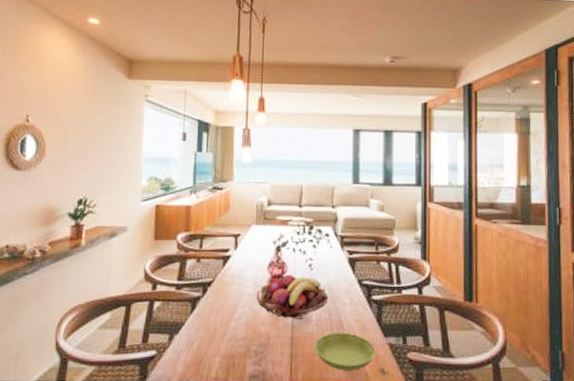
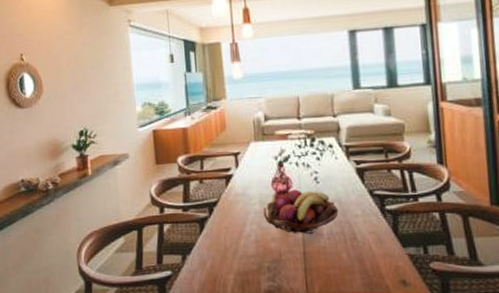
saucer: present [315,333,375,371] -> none [329,245,395,283]

